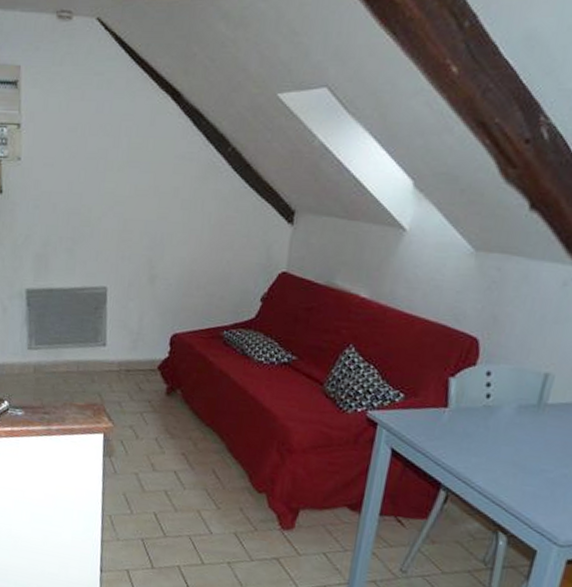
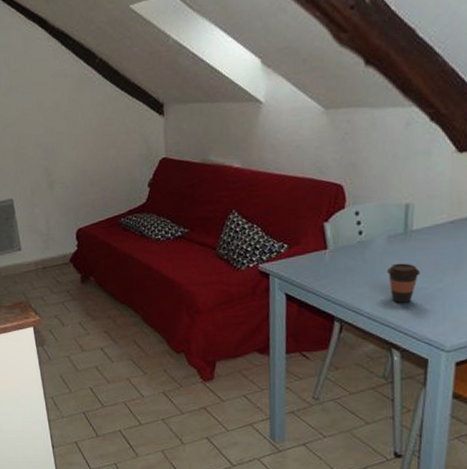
coffee cup: none [509,437,547,484] -> present [387,263,420,303]

